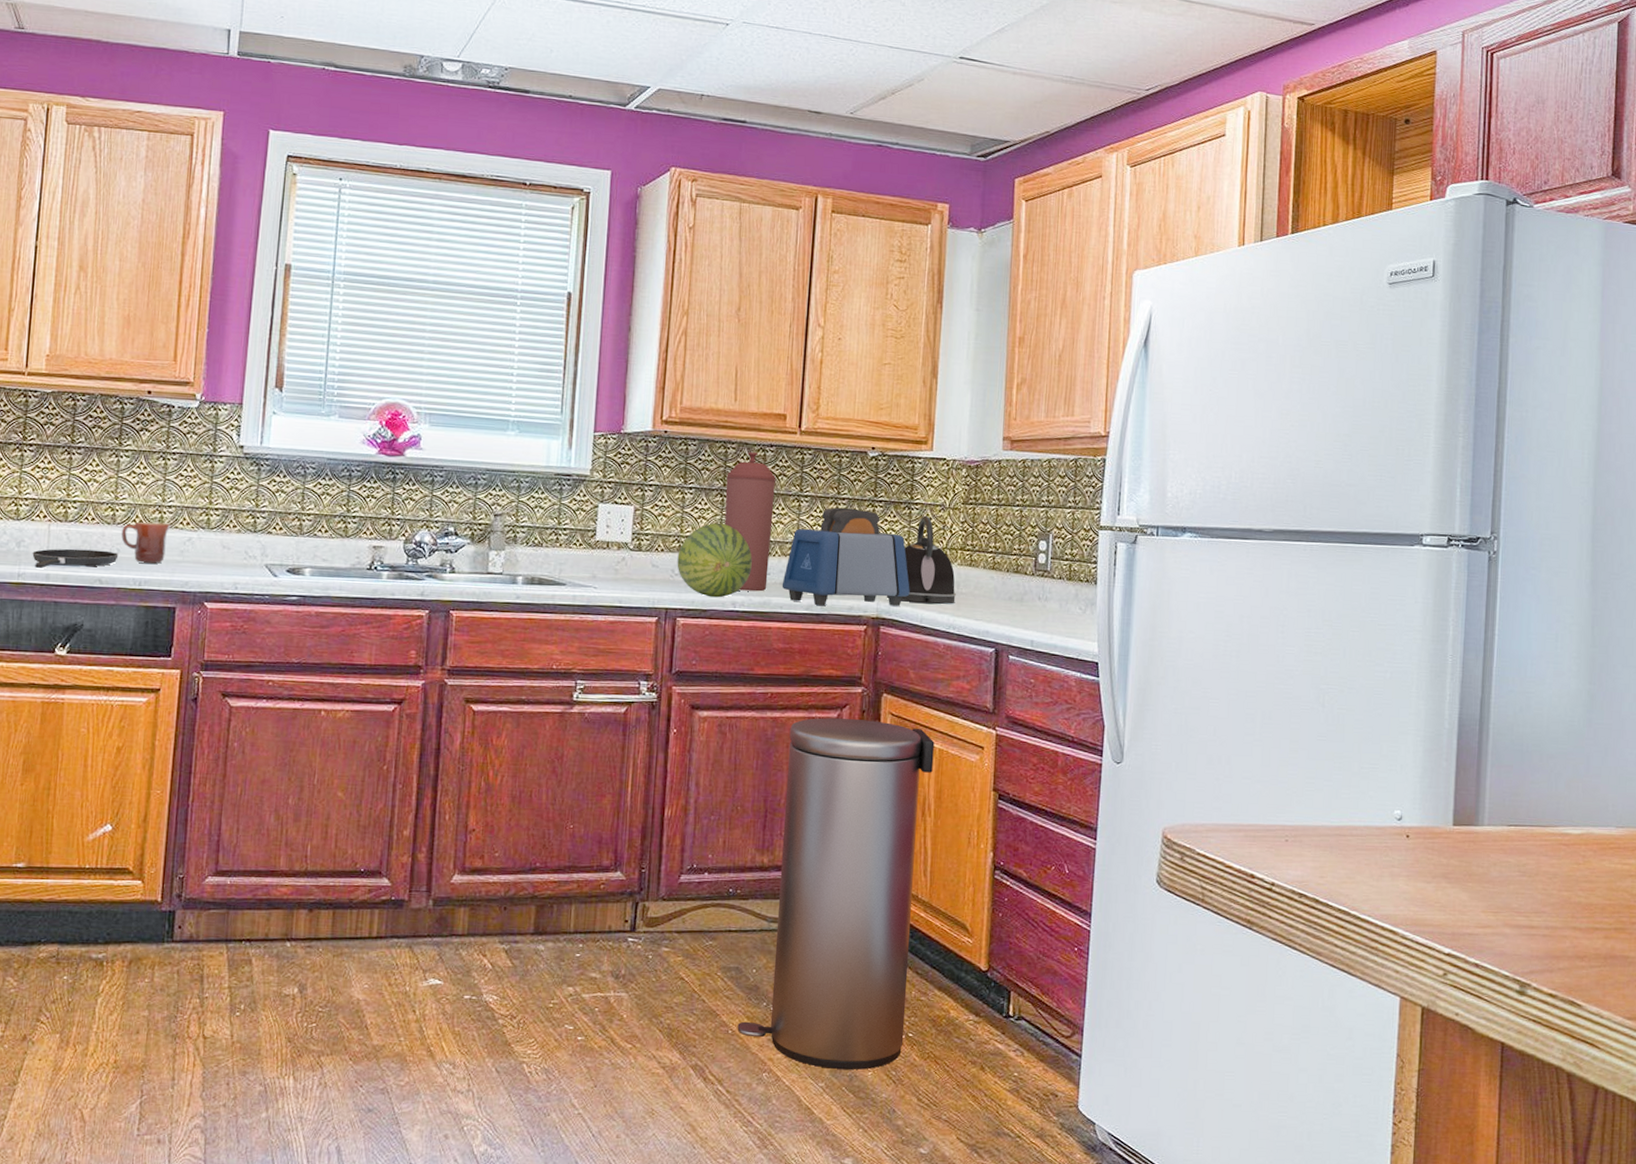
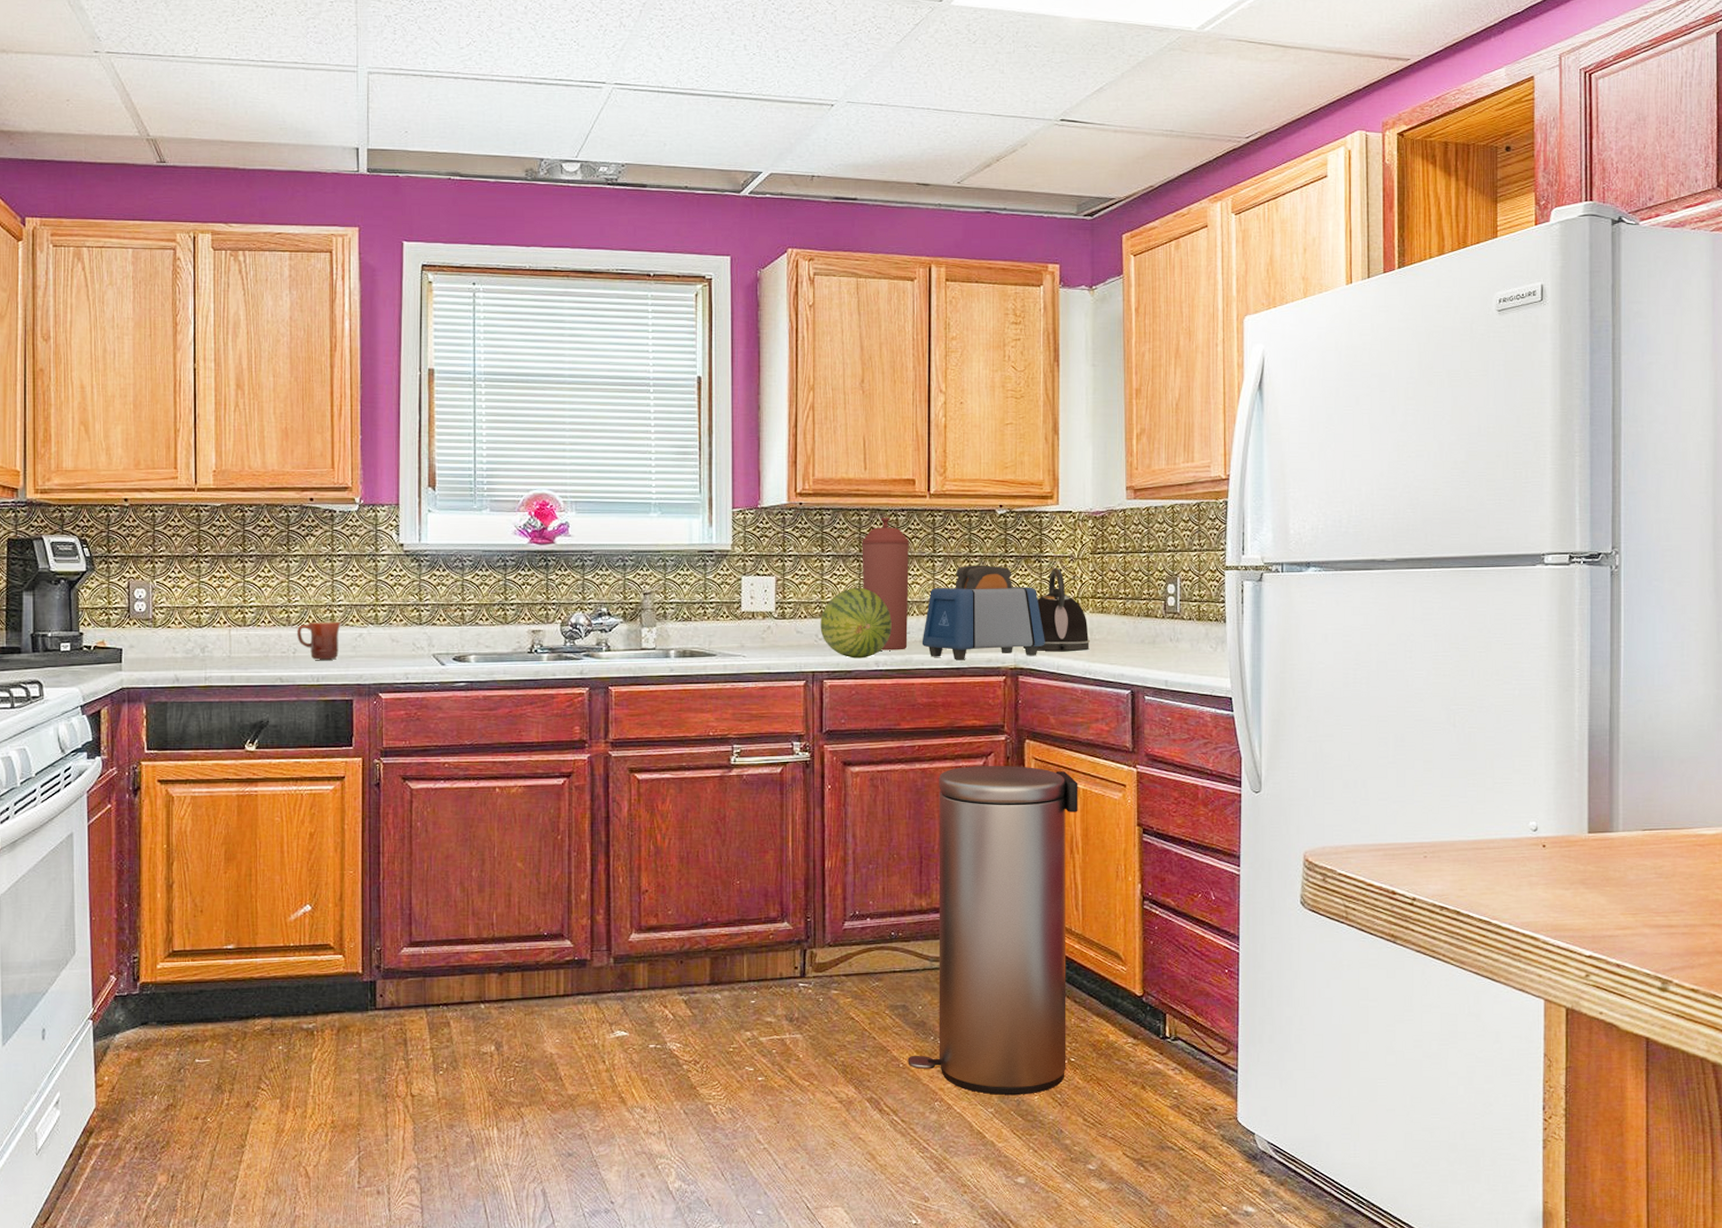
frying pan: present [32,548,119,569] -> none [216,651,296,672]

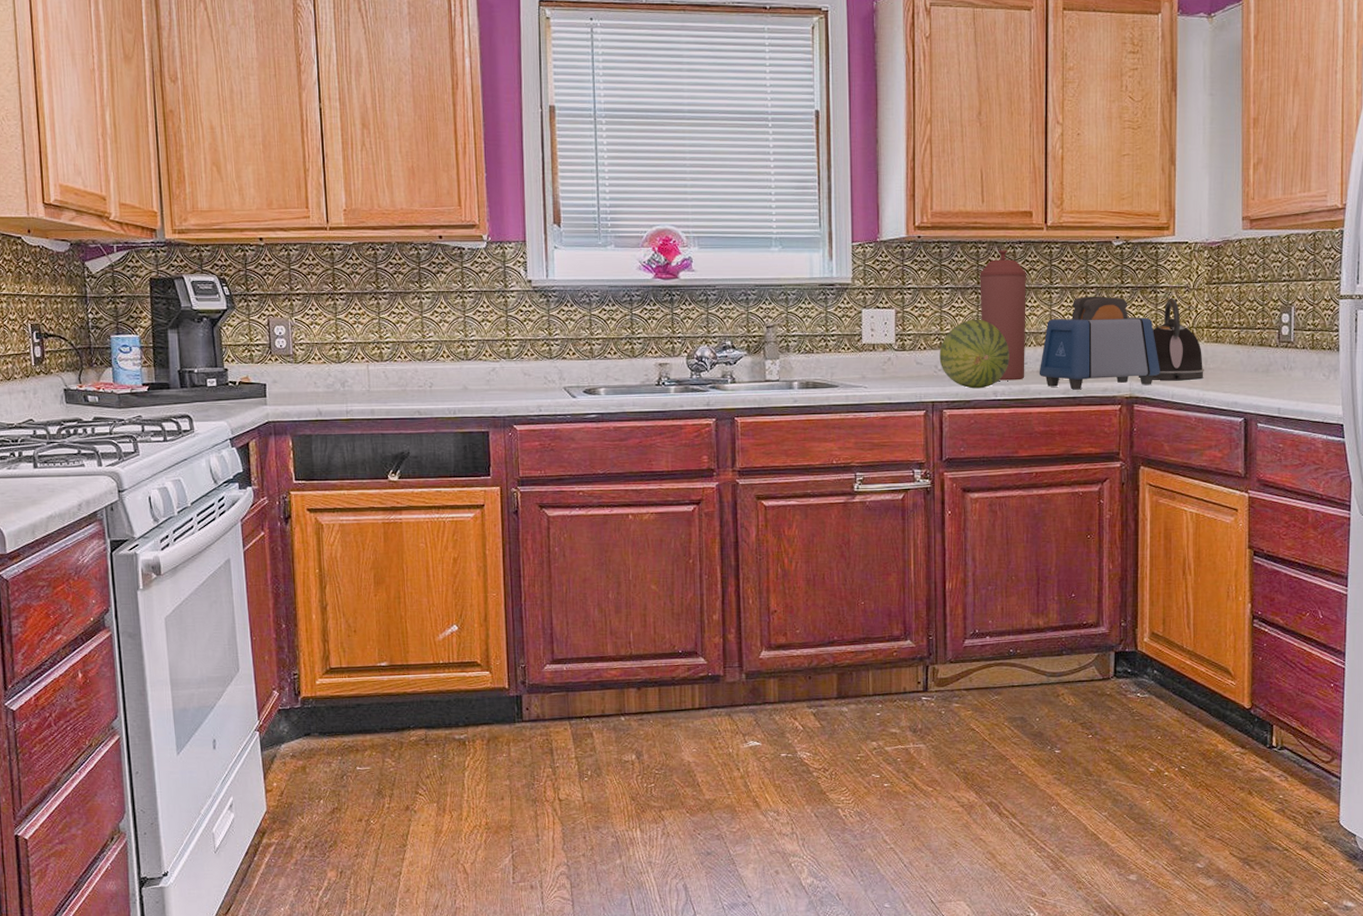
mug: present [297,621,341,660] -> none [432,356,475,393]
pedal bin: present [908,766,1078,1095] -> none [1026,491,1191,800]

